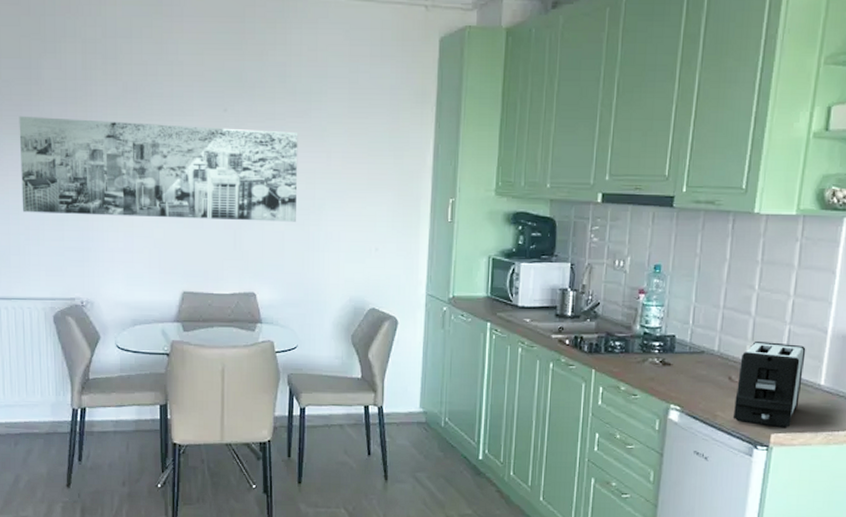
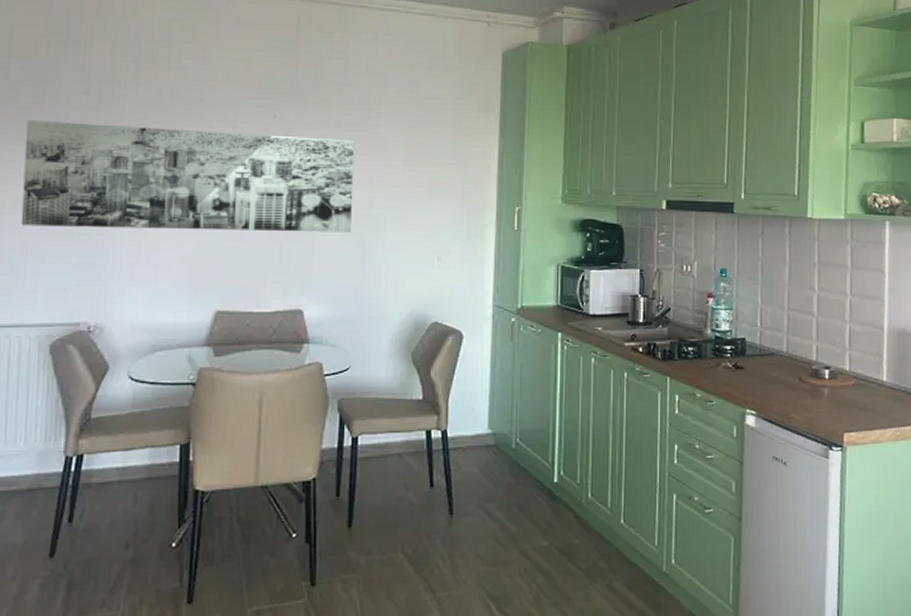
toaster: present [732,342,806,429] -> none [806,341,867,427]

